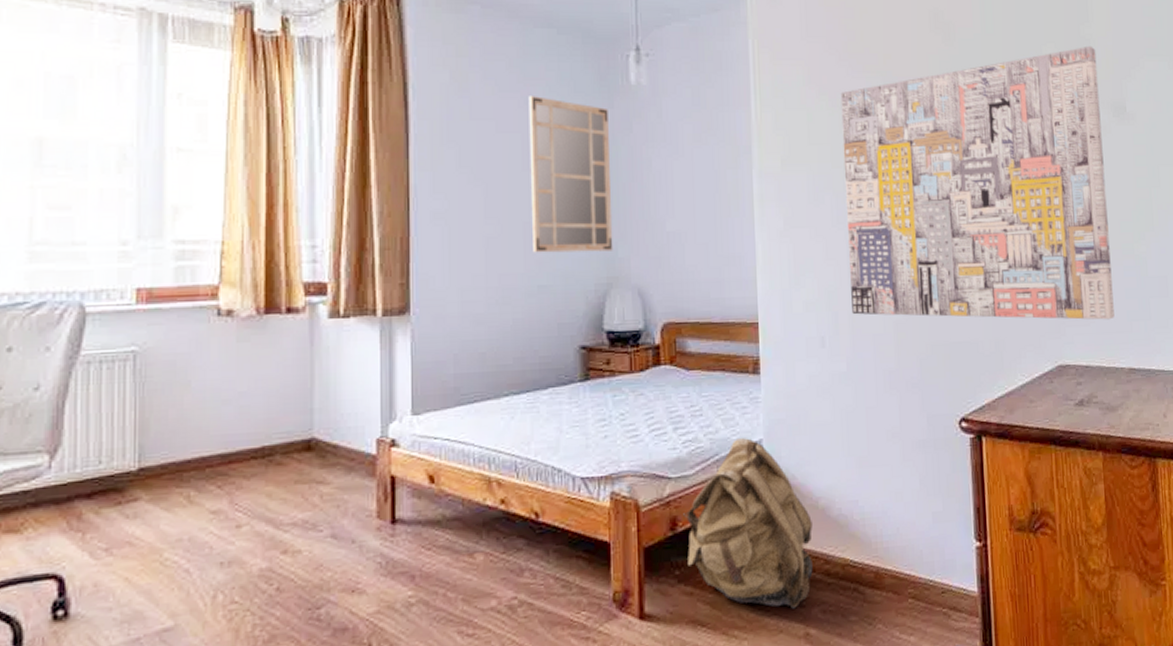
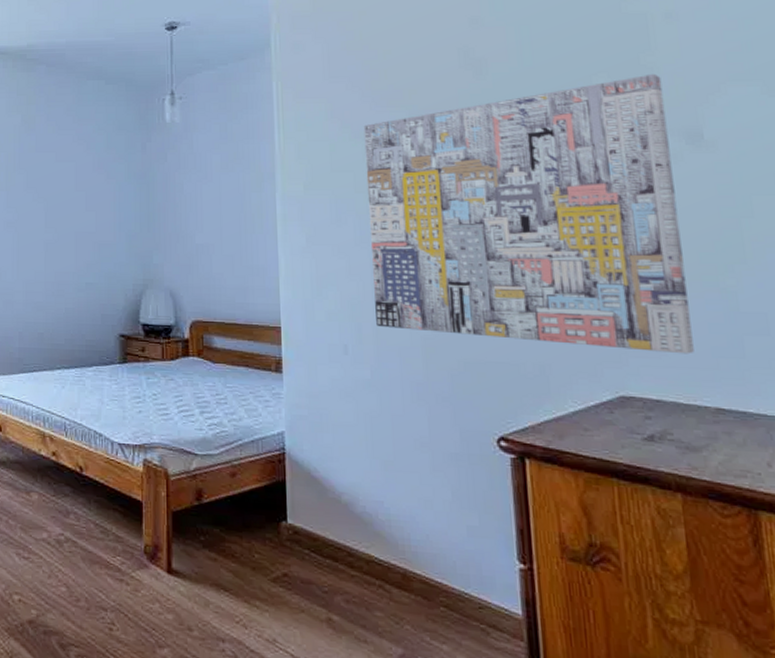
mirror: present [528,96,613,253] -> none [81,133,149,258]
backpack: present [683,438,813,609] -> none [208,428,335,593]

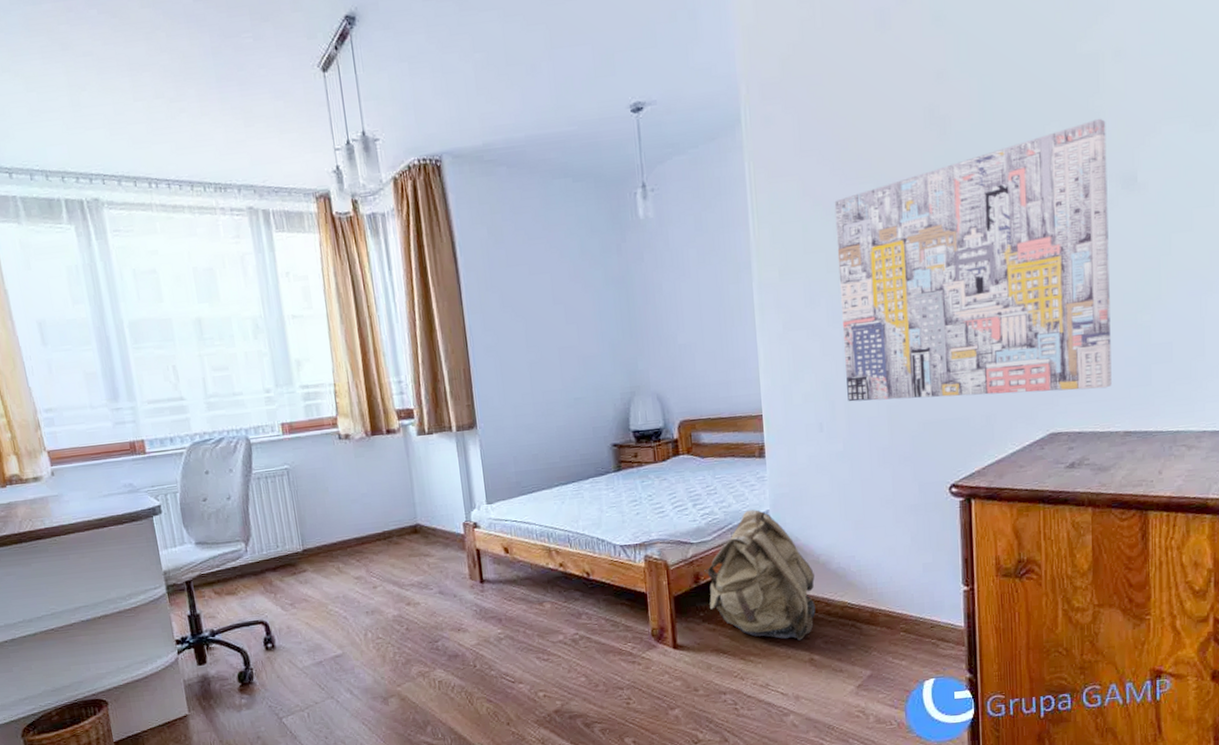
backpack: none [208,428,335,593] -> present [704,509,816,641]

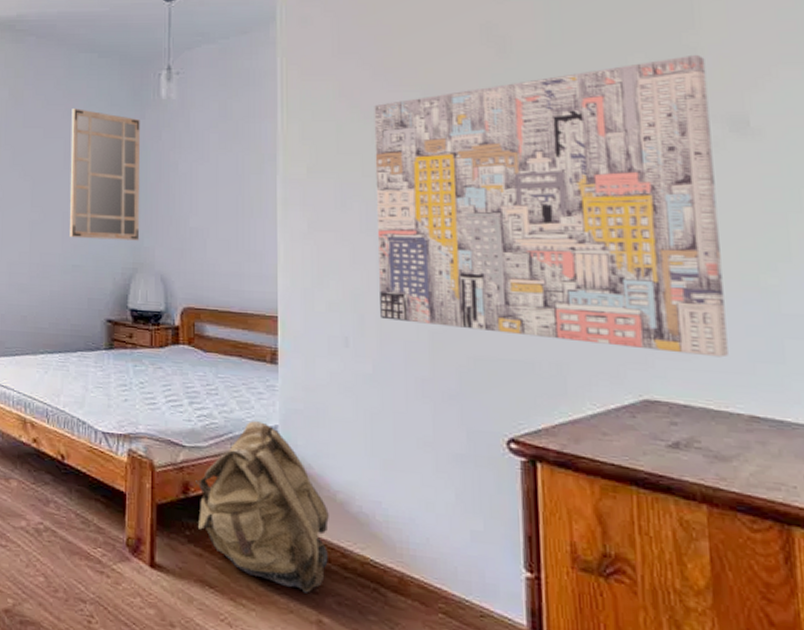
mirror: none [553,239,634,372] -> present [69,109,141,241]

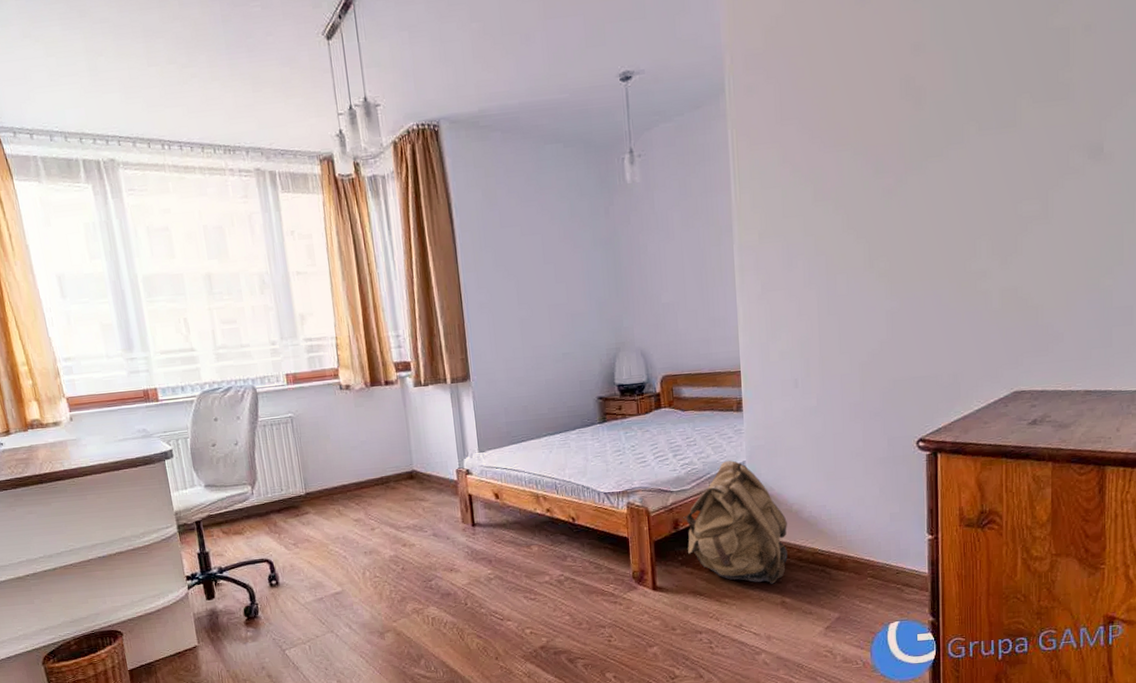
mirror: present [69,109,141,241] -> none [544,202,620,329]
wall art: present [374,54,728,358] -> none [813,90,1075,360]

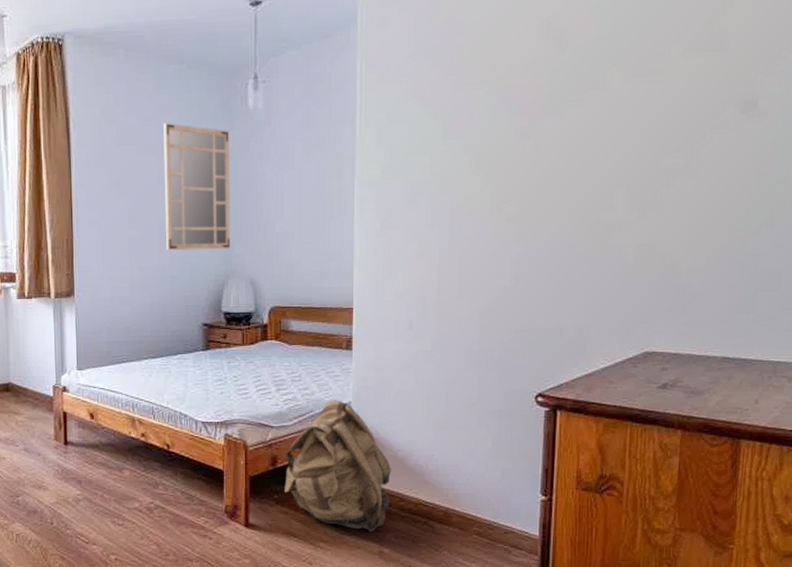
mirror: none [544,202,620,329] -> present [163,123,231,251]

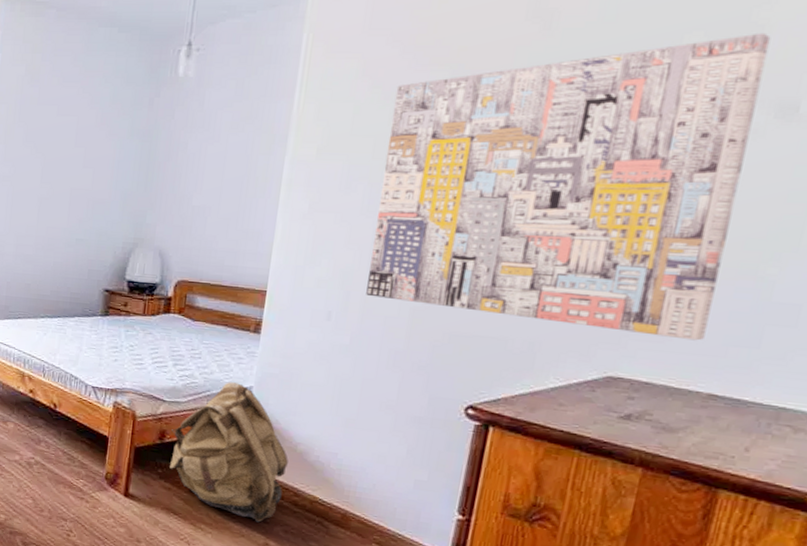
mirror: present [163,123,231,251] -> none [76,86,154,218]
wall art: none [440,41,730,312] -> present [366,32,771,341]

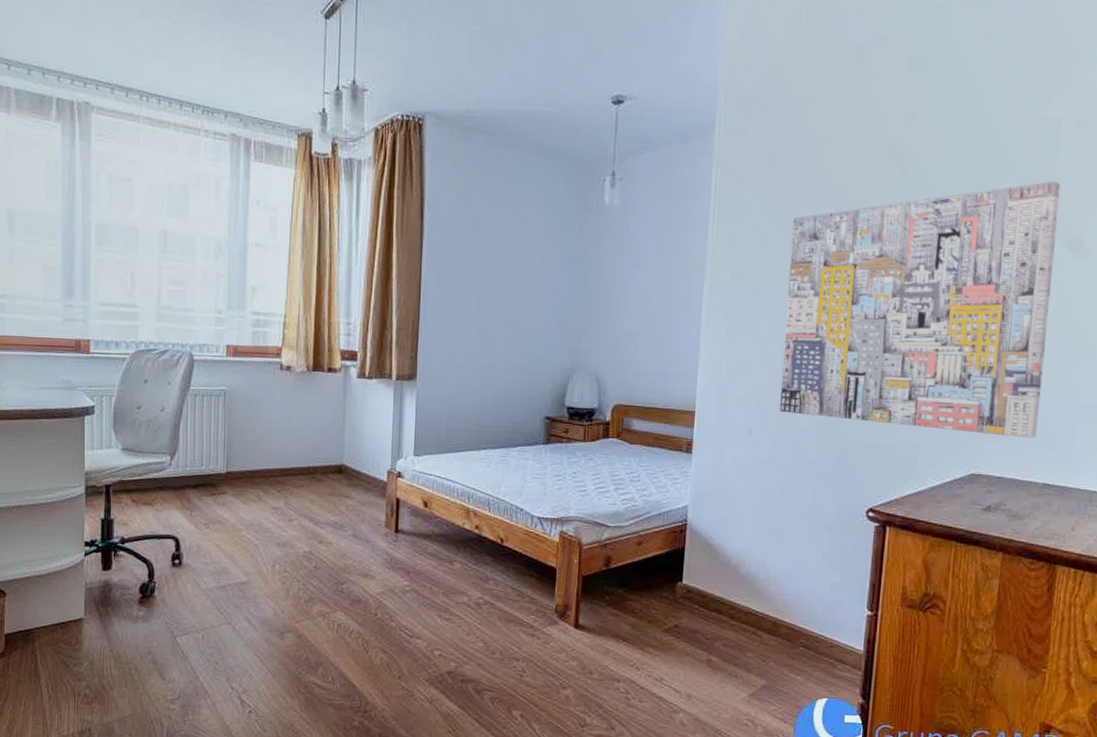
backpack: present [170,382,288,523] -> none [616,502,724,639]

